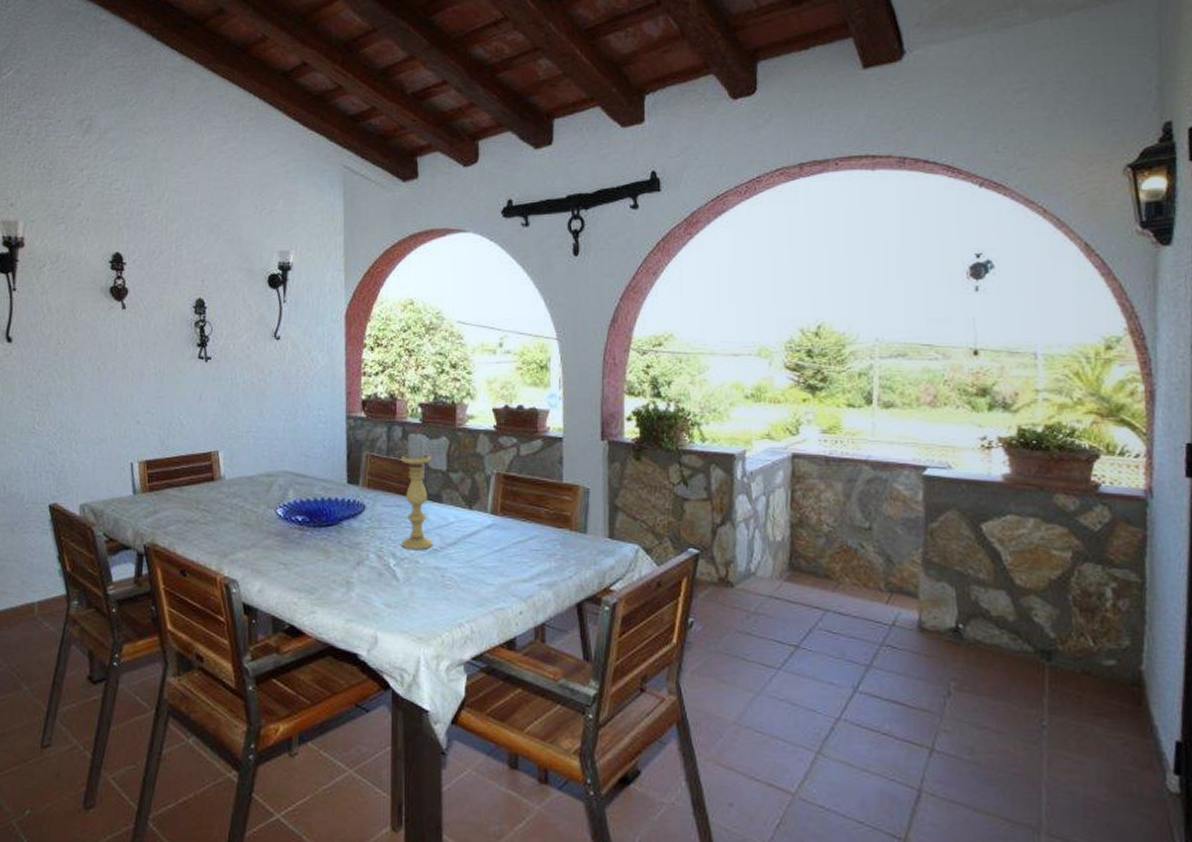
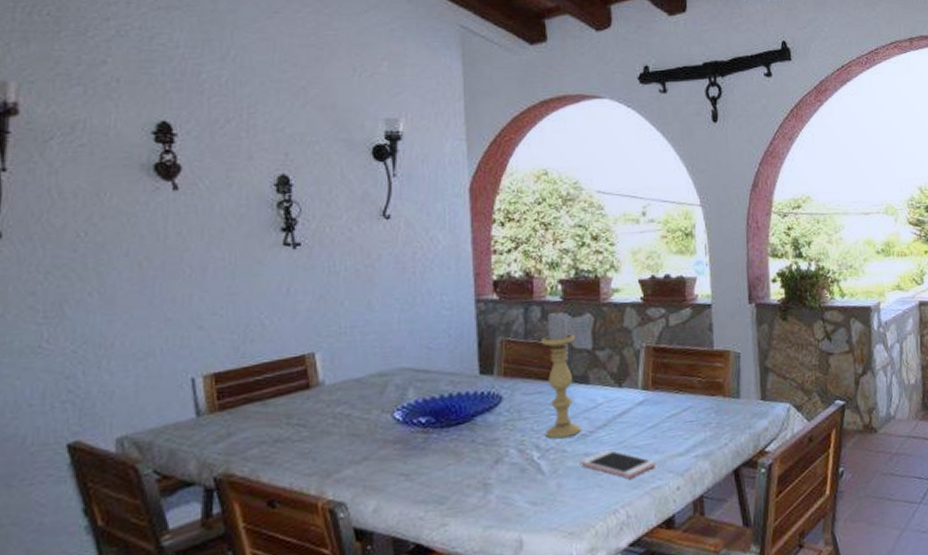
cell phone: none [430,566,501,596] -> present [579,449,657,478]

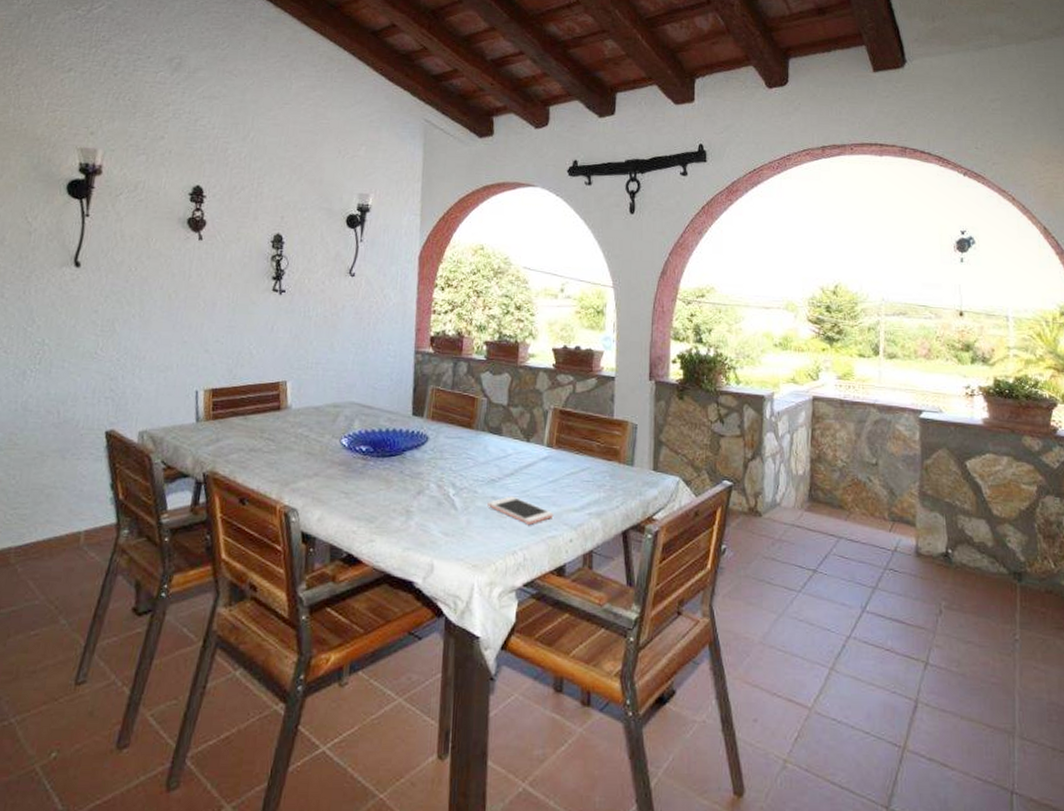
candle holder: present [541,311,582,439] -> none [461,369,494,481]

